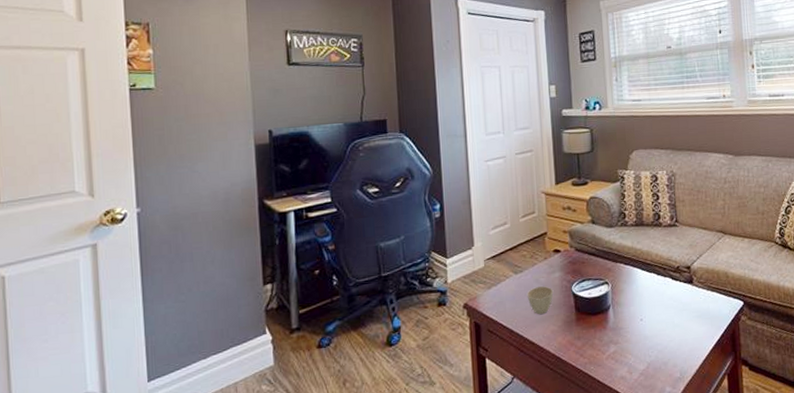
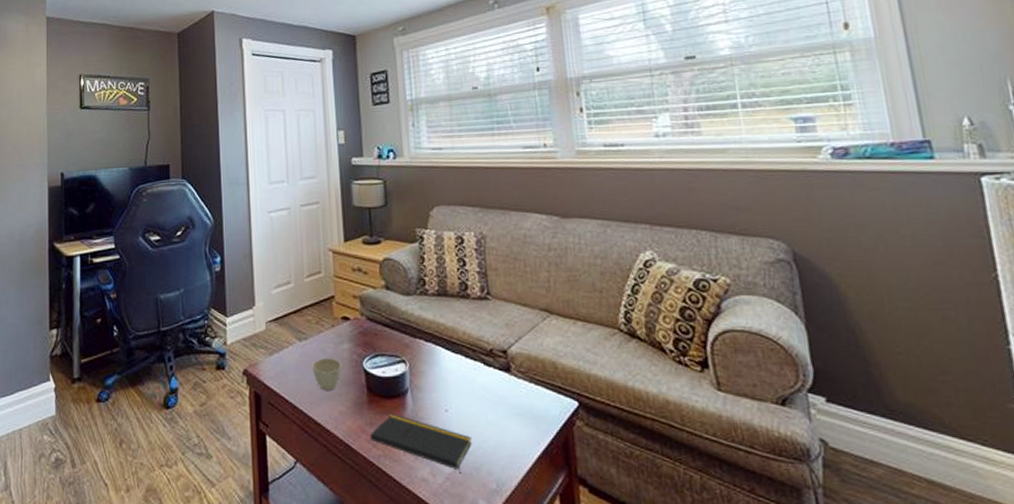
notepad: none [577,327,661,369] -> present [369,413,472,474]

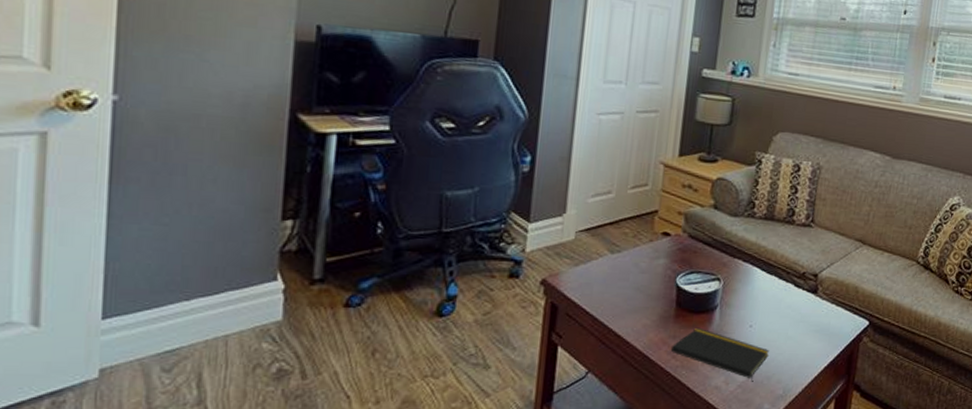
cup: present [312,357,342,392] -> none [620,271,654,305]

